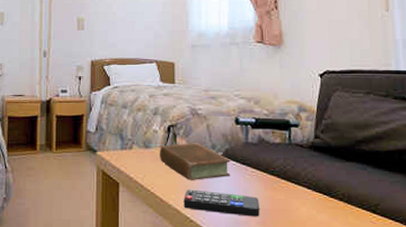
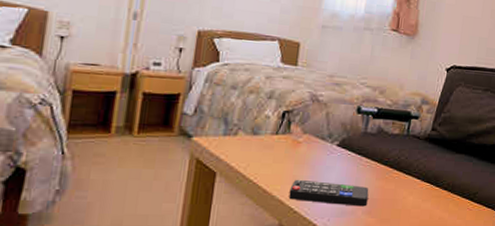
book: present [160,143,231,180] -> none [269,130,346,170]

